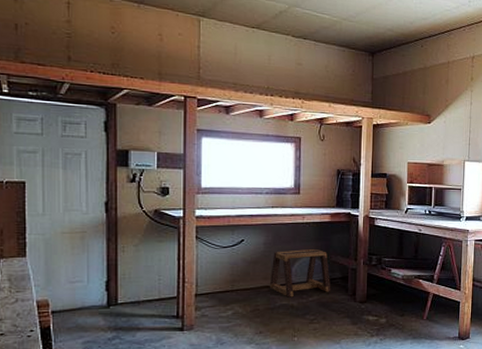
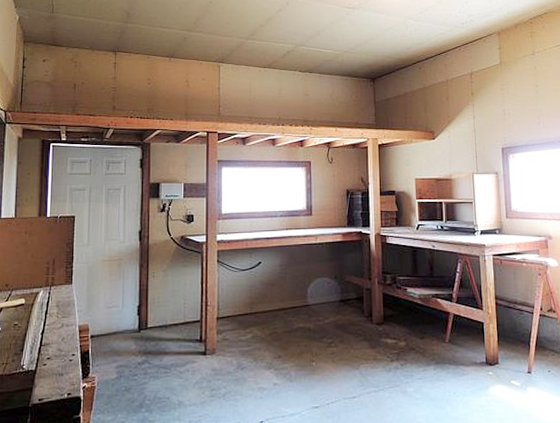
stool: present [269,248,331,297] -> none [286,269,347,320]

